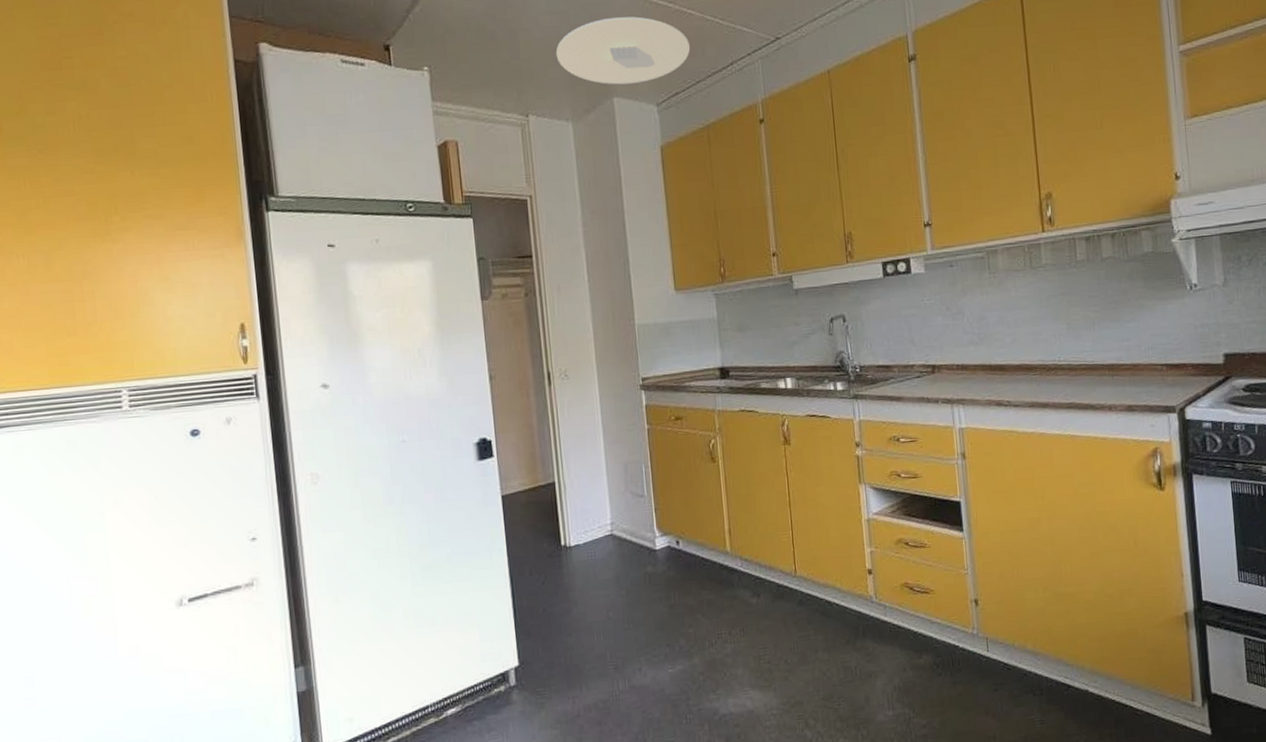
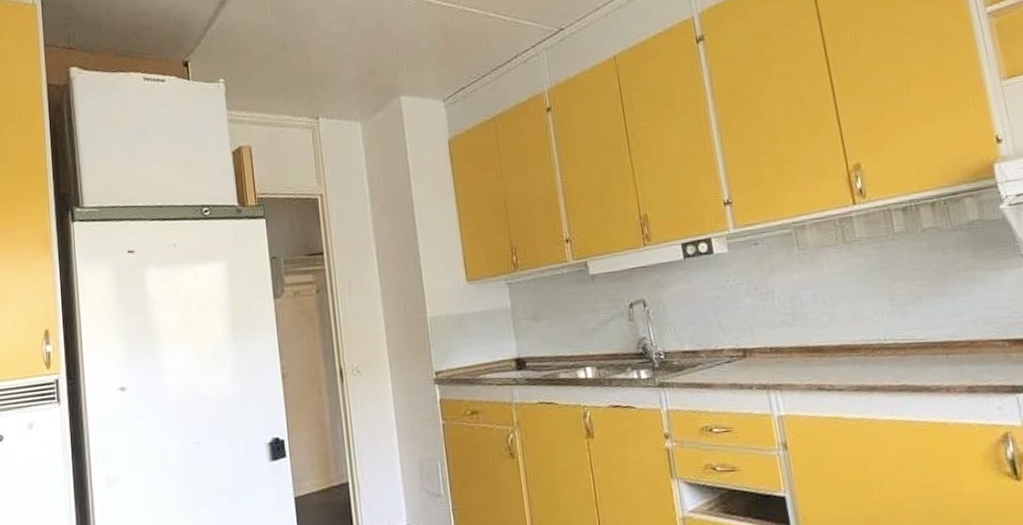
ceiling light: present [556,16,691,85] -> none [344,19,475,84]

